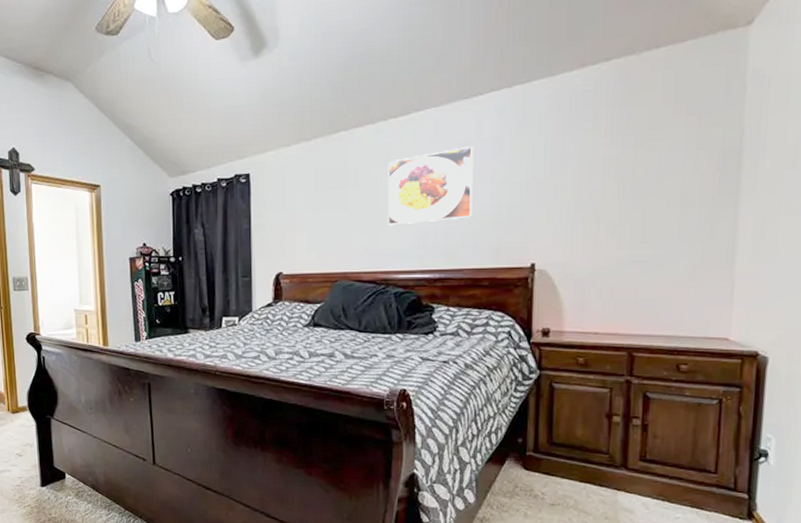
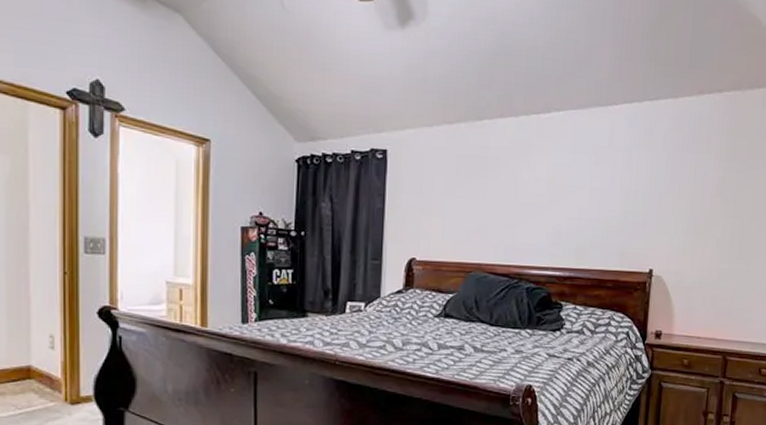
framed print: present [388,146,474,226] -> none [524,151,606,221]

